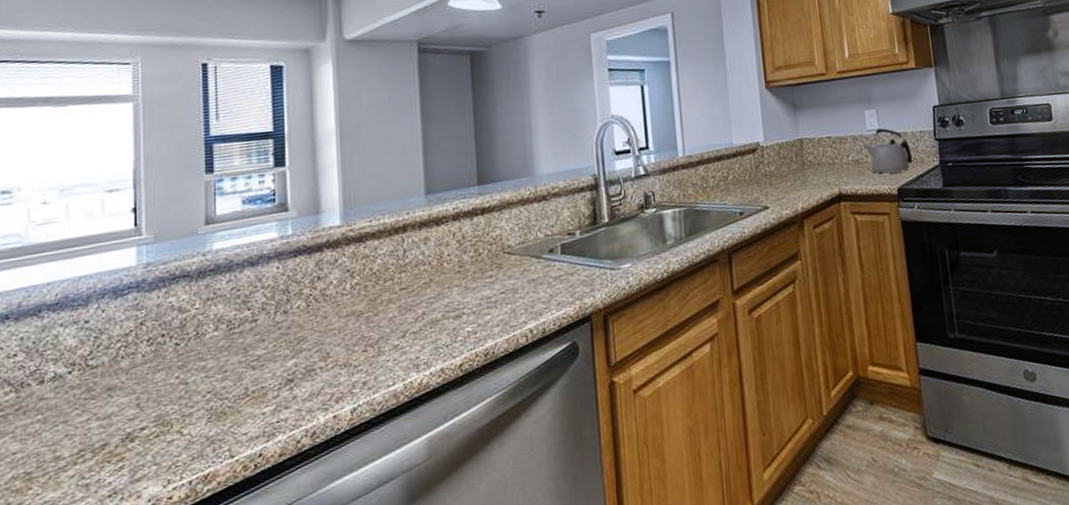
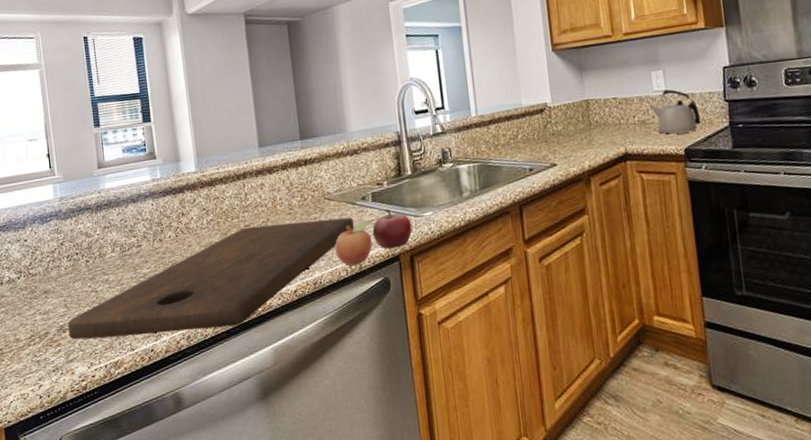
cutting board: none [138,273,538,451] -> present [67,217,354,340]
fruit: none [513,276,559,332] -> present [335,220,372,267]
fruit: none [559,261,608,309] -> present [372,208,413,249]

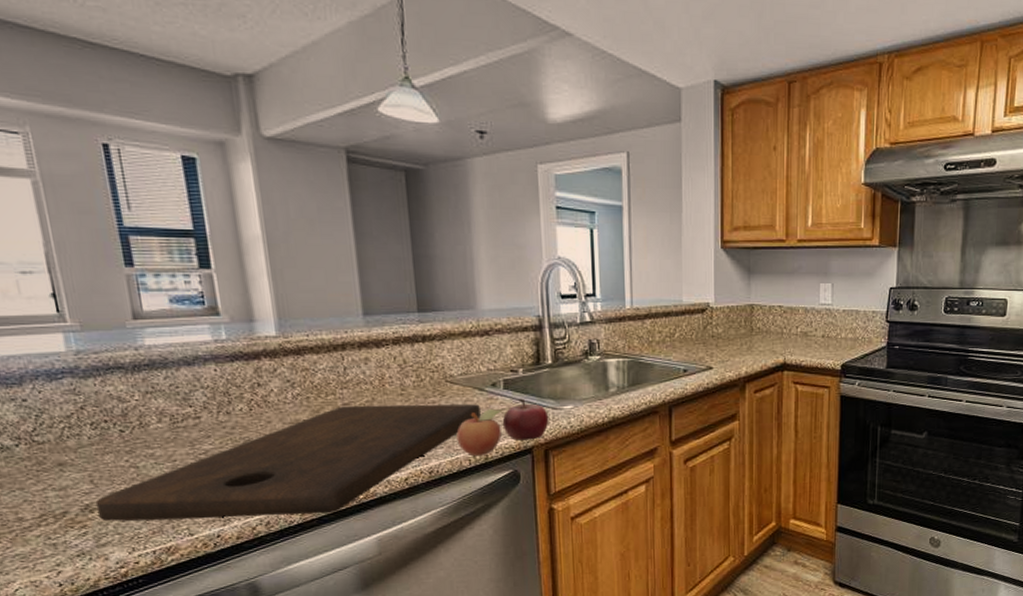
kettle: present [649,89,701,135] -> none [813,304,861,350]

